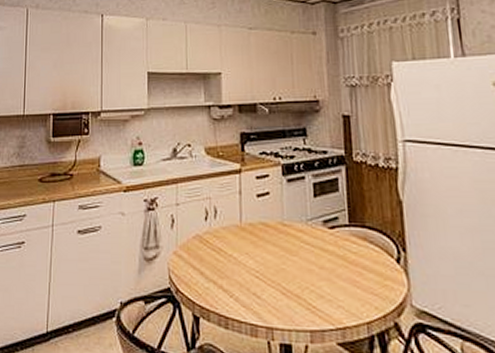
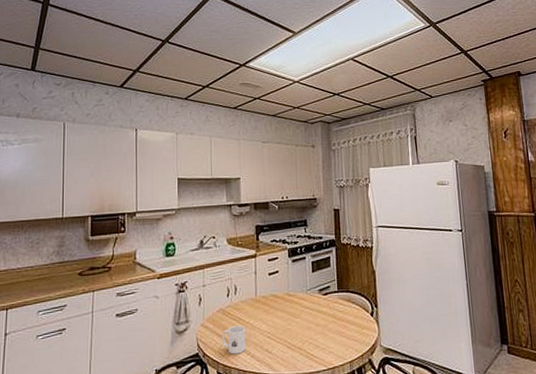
mug: none [198,258,229,295] -> present [221,326,246,354]

